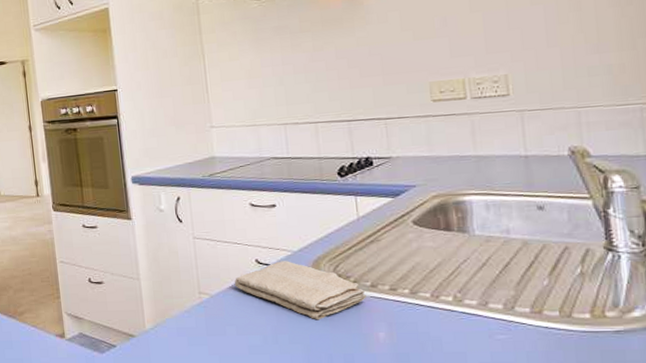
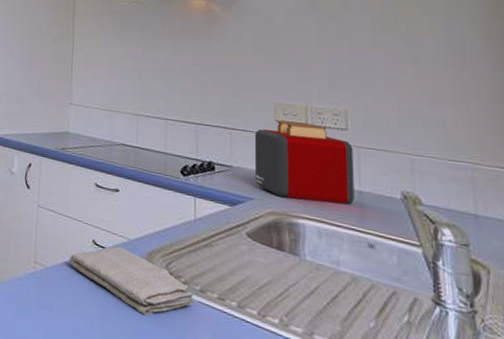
toaster: none [411,96,521,178] -> present [254,120,354,205]

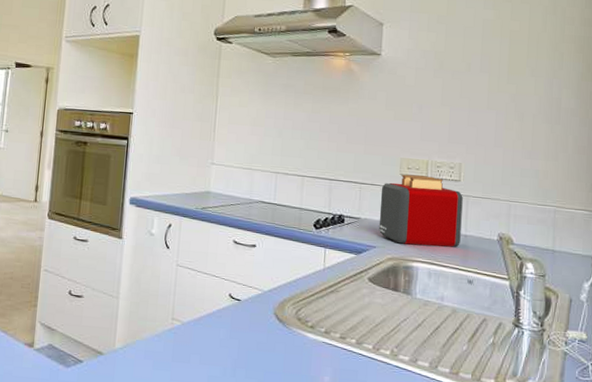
washcloth: present [69,246,194,316] -> none [205,298,319,359]

